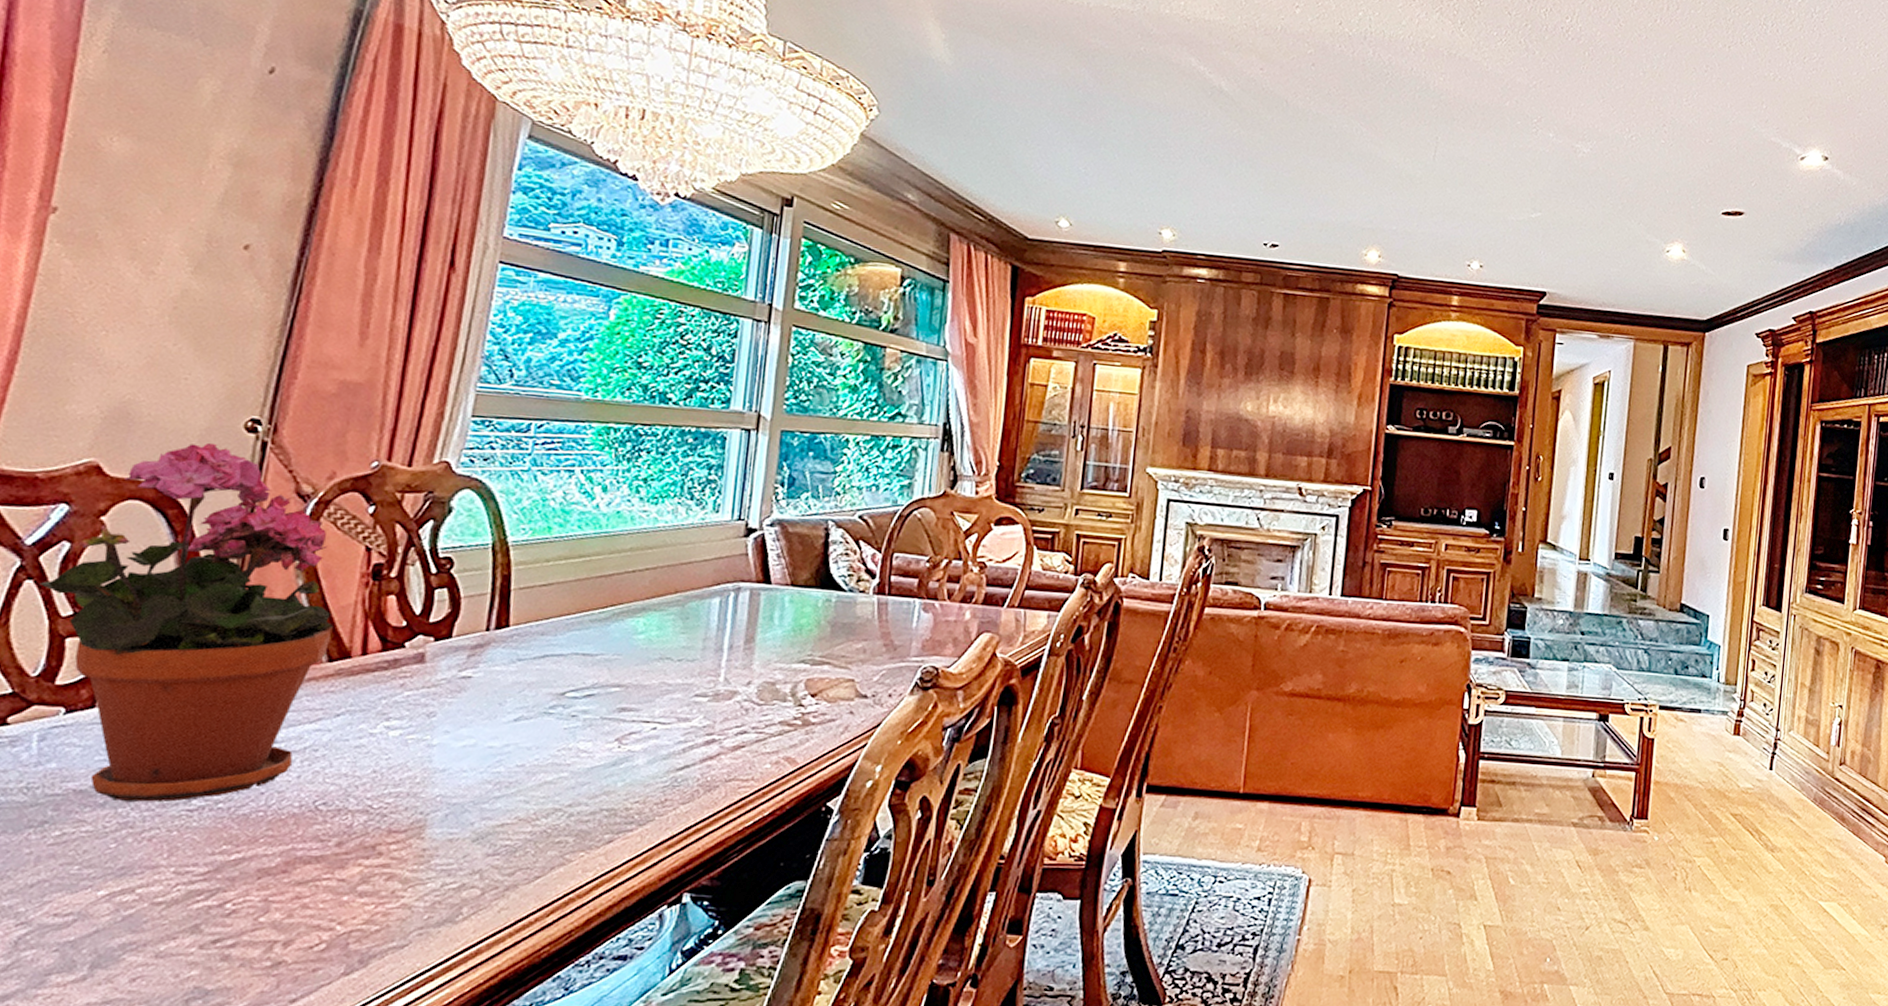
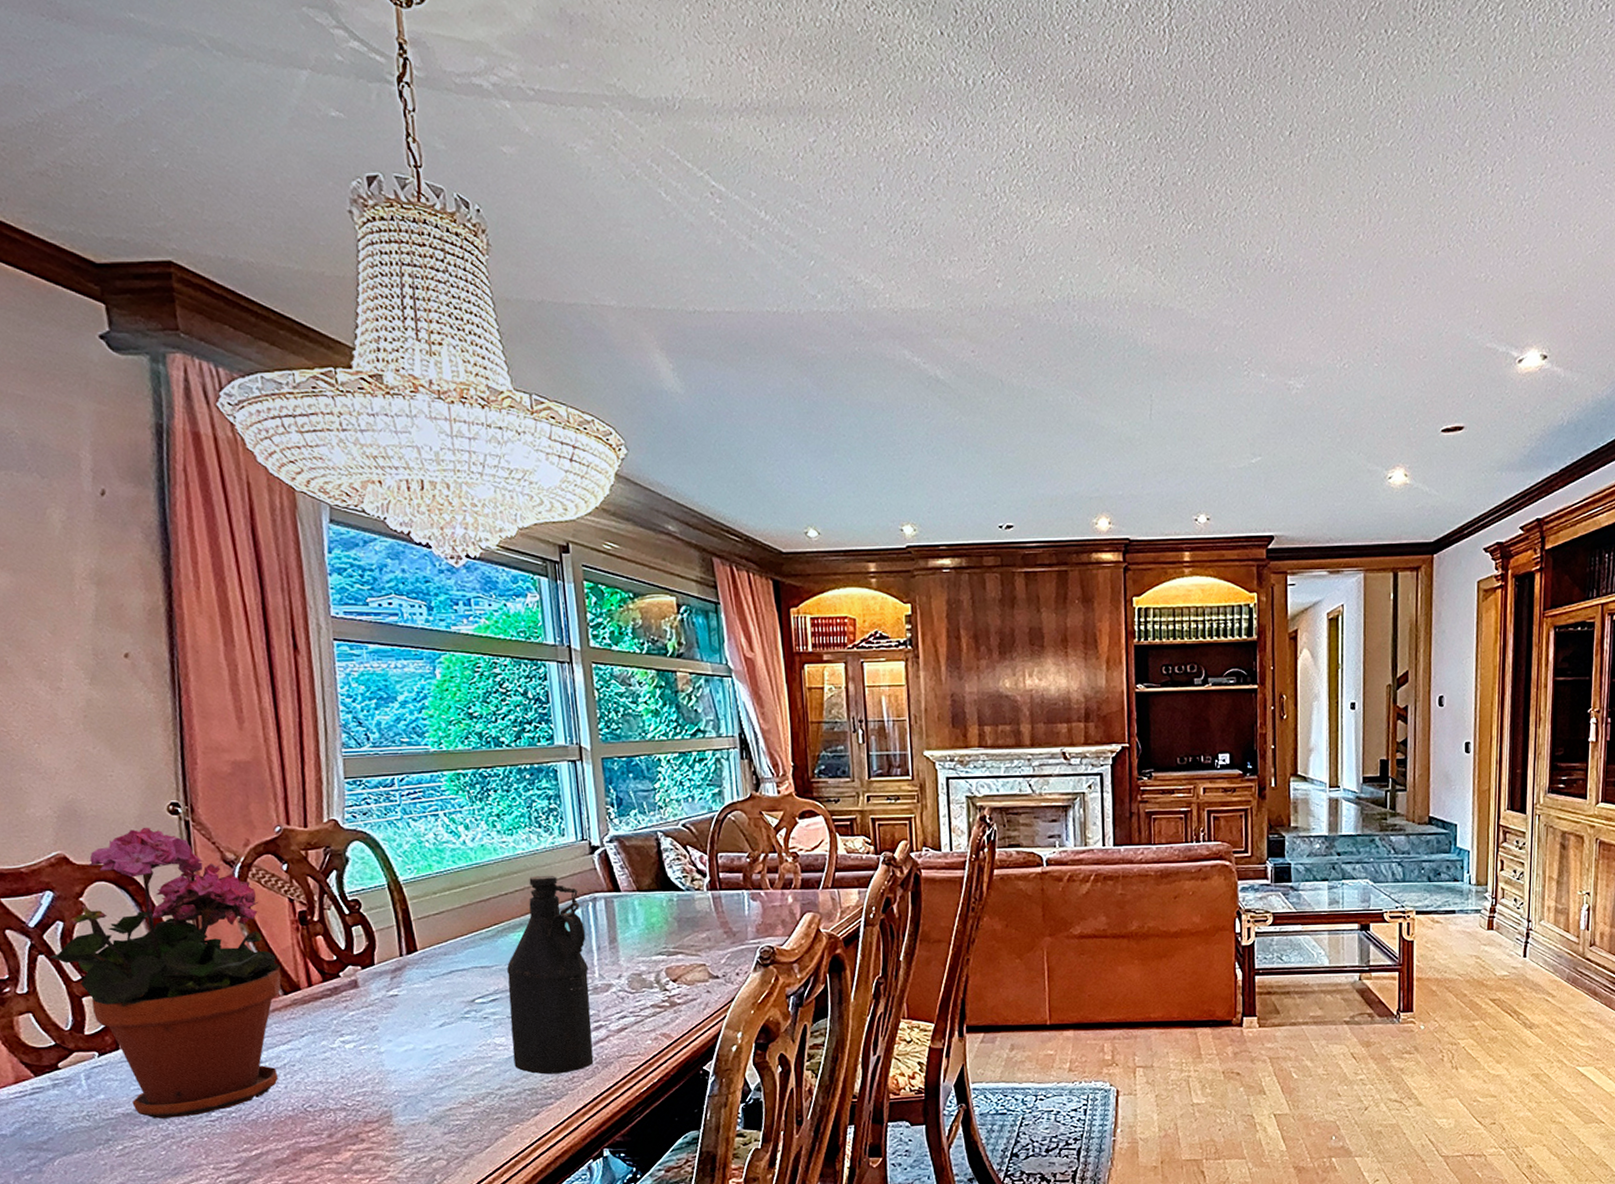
bottle: none [596,554,720,794] -> present [507,875,594,1075]

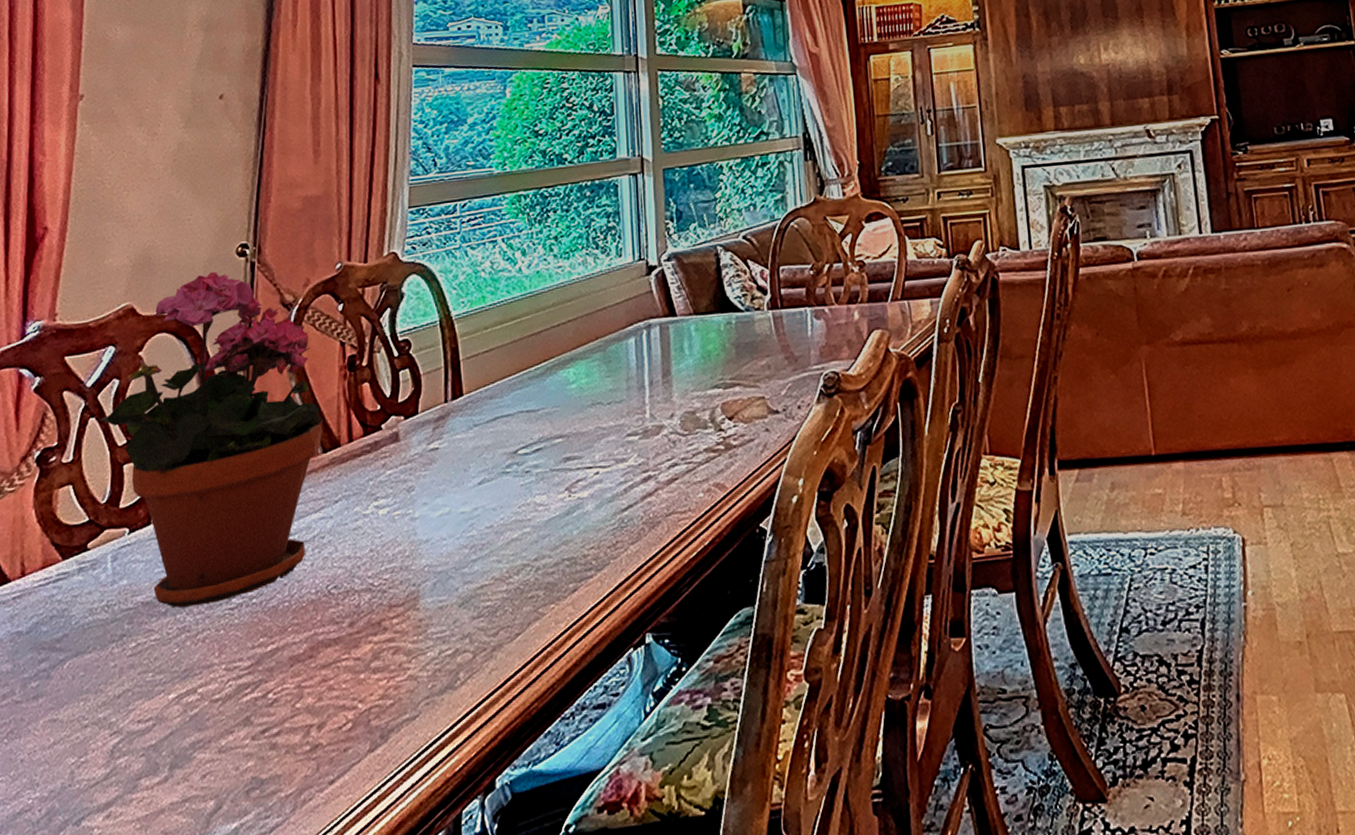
bottle: present [507,875,594,1075] -> none [553,301,640,540]

